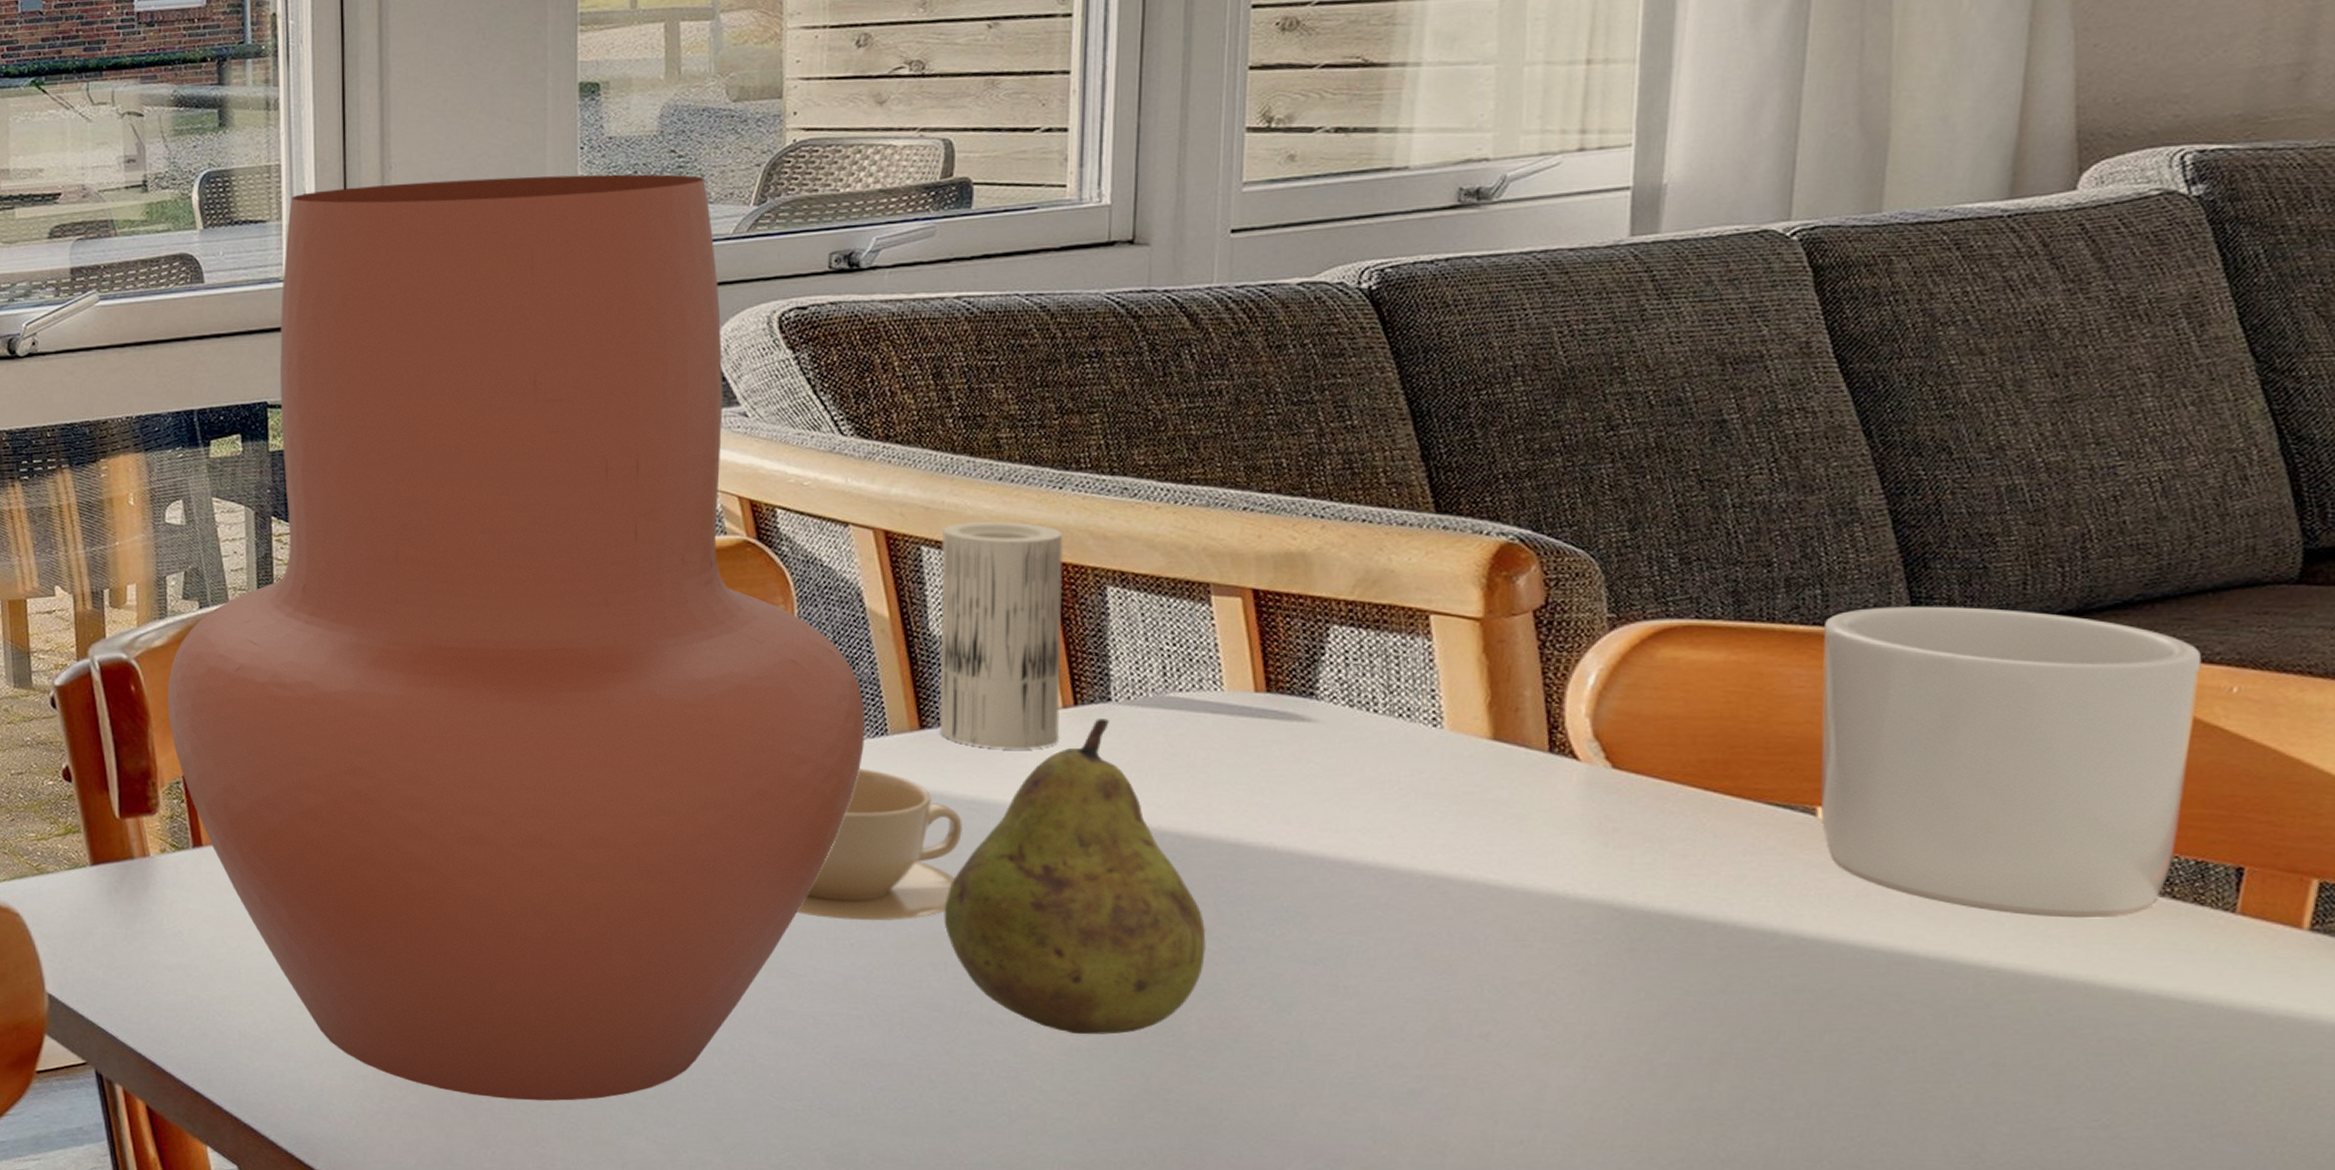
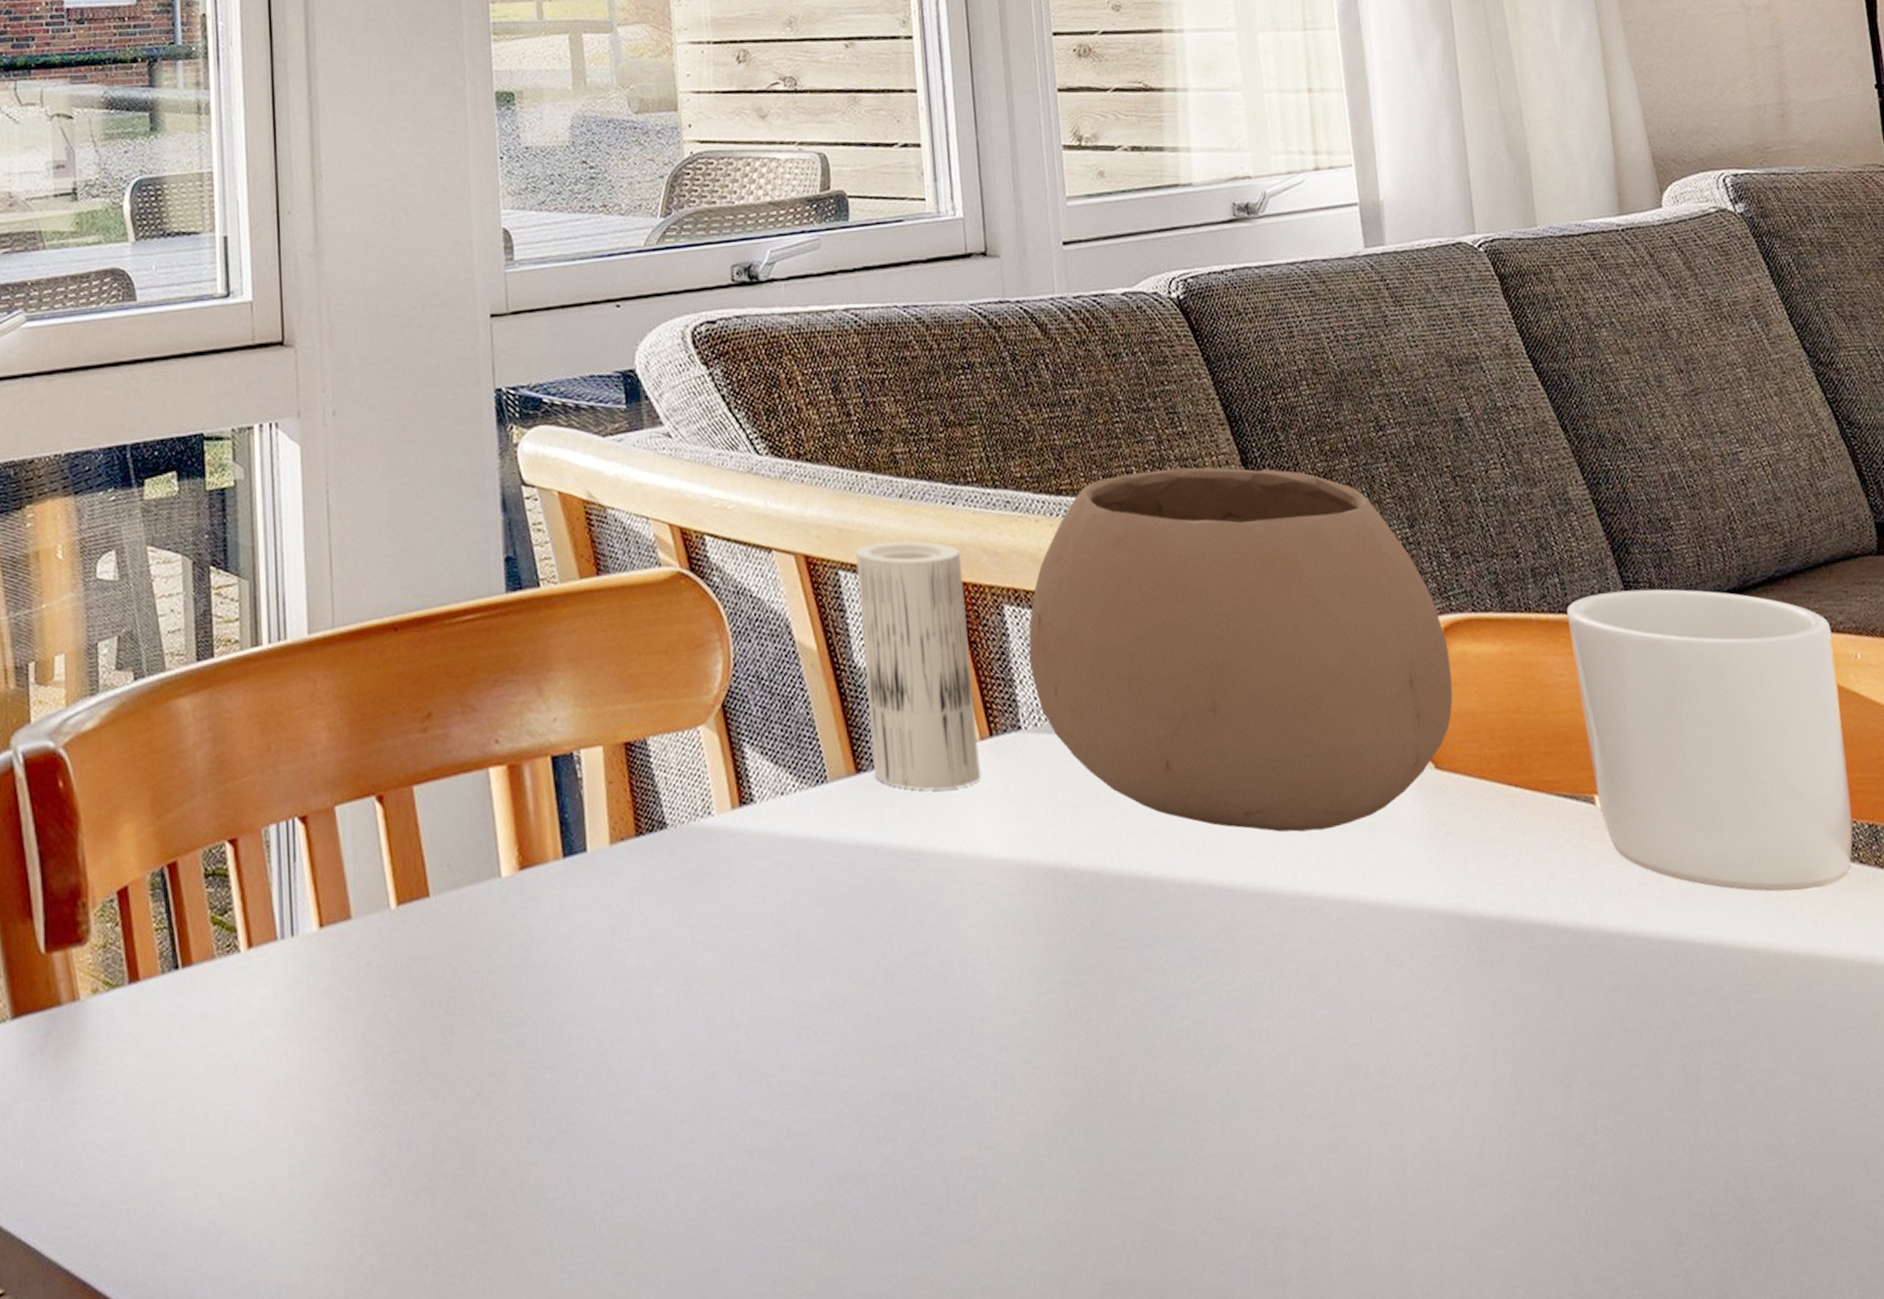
vase: present [167,174,866,1101] -> none [99,185,807,1276]
teacup: present [796,769,964,921] -> none [759,823,906,1004]
fruit: present [944,719,1206,1034] -> none [897,749,1136,1115]
bowl: none [1130,461,1655,816] -> present [1028,467,1453,832]

